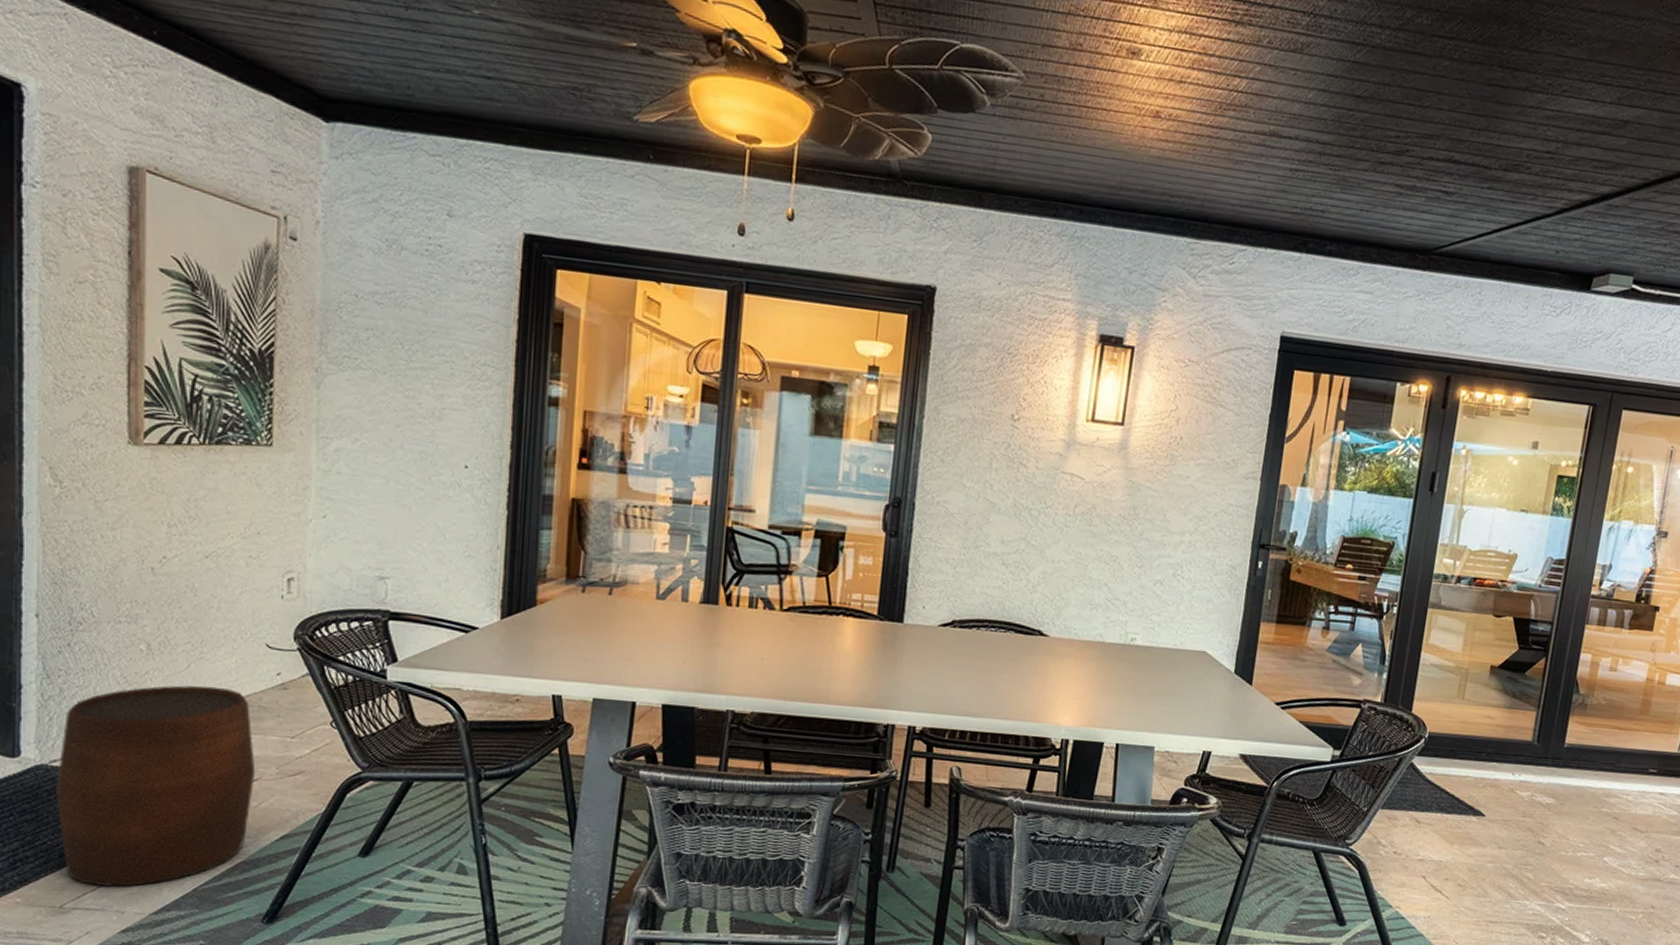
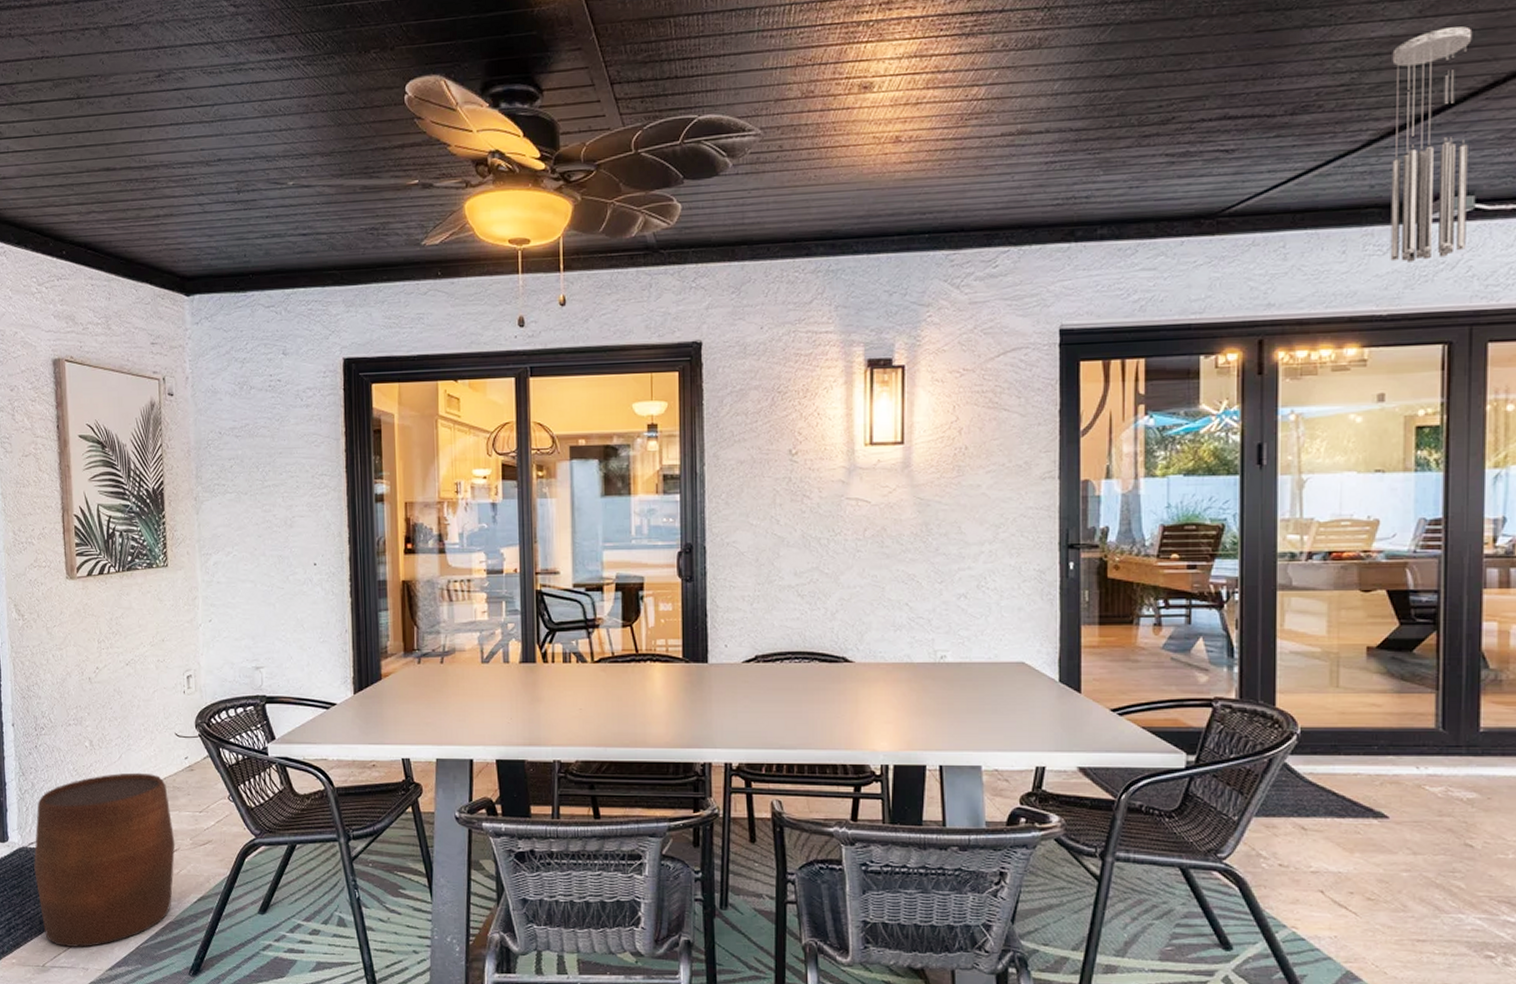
wind chime: none [1561,118,1655,328] -> present [1390,26,1473,262]

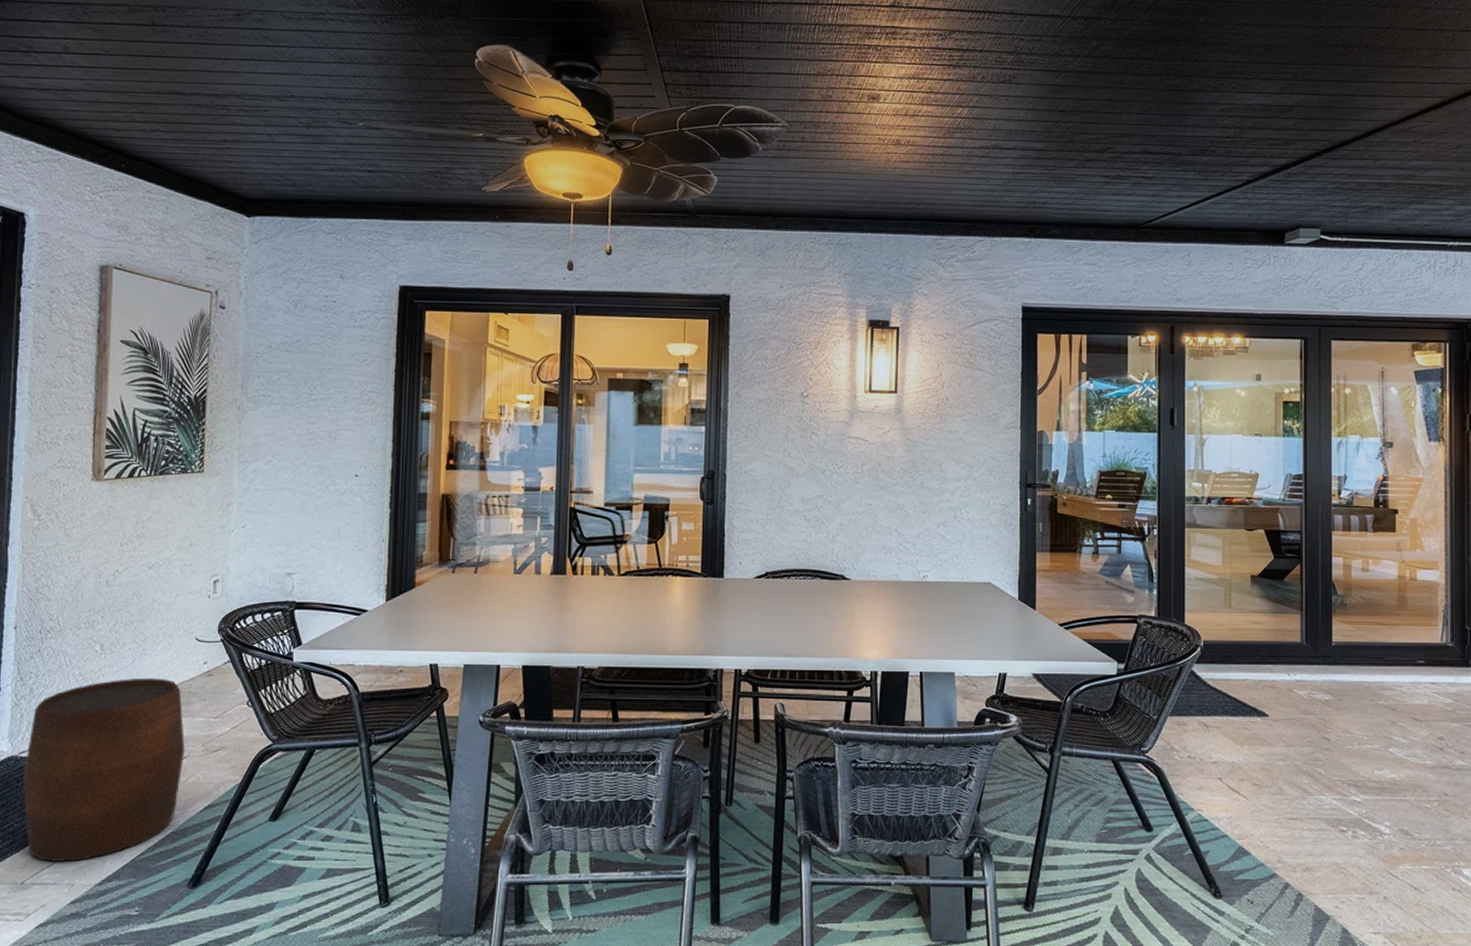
wind chime: present [1390,26,1473,262] -> none [1263,103,1316,275]

